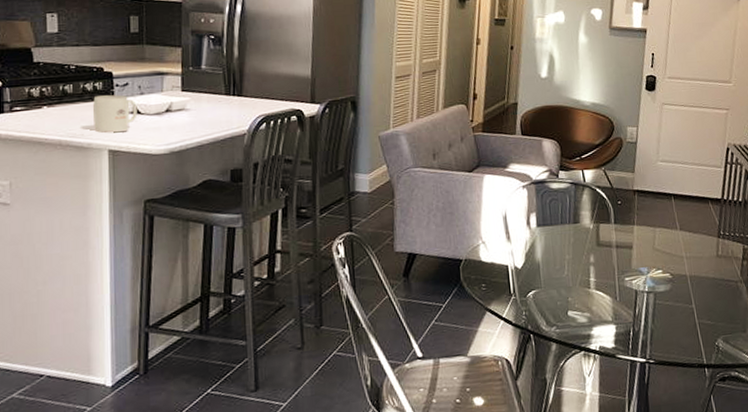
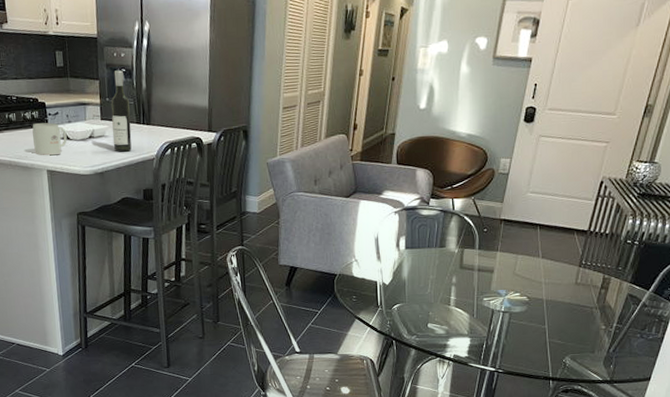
bottle: none [194,37,219,128] -> present [110,70,132,152]

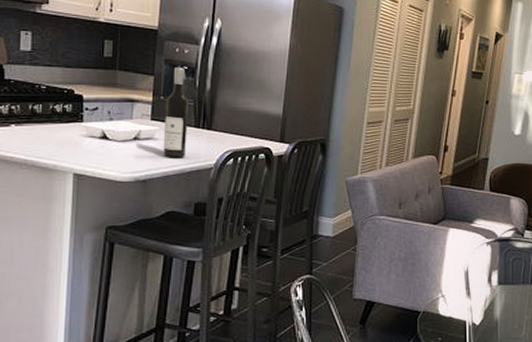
mug: present [32,122,67,156] -> none [60,118,105,157]

